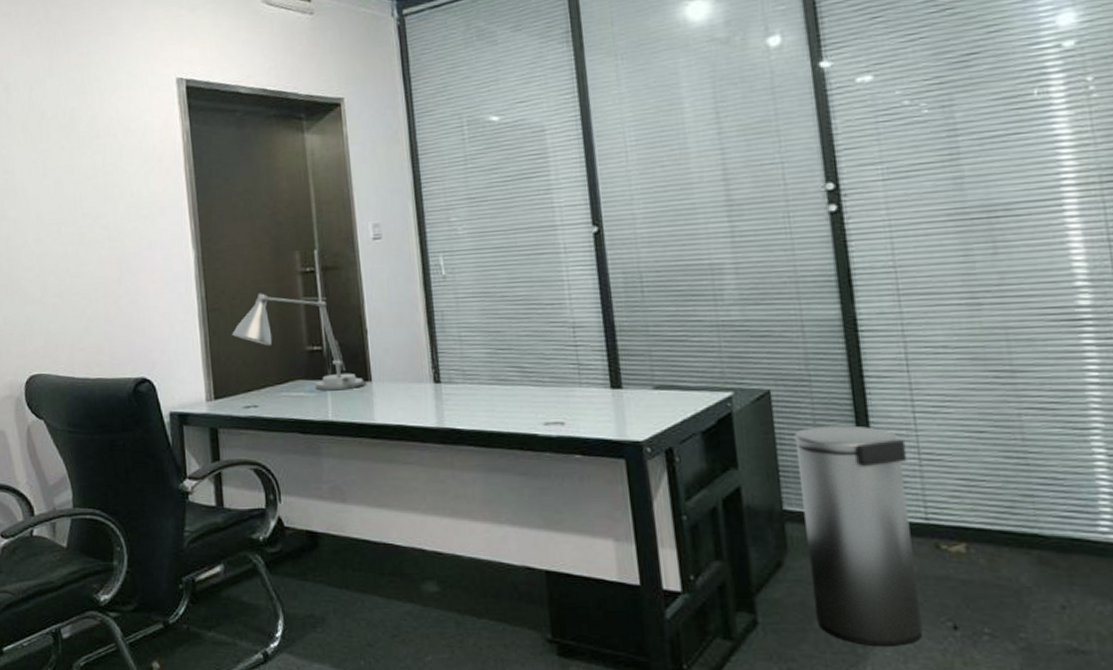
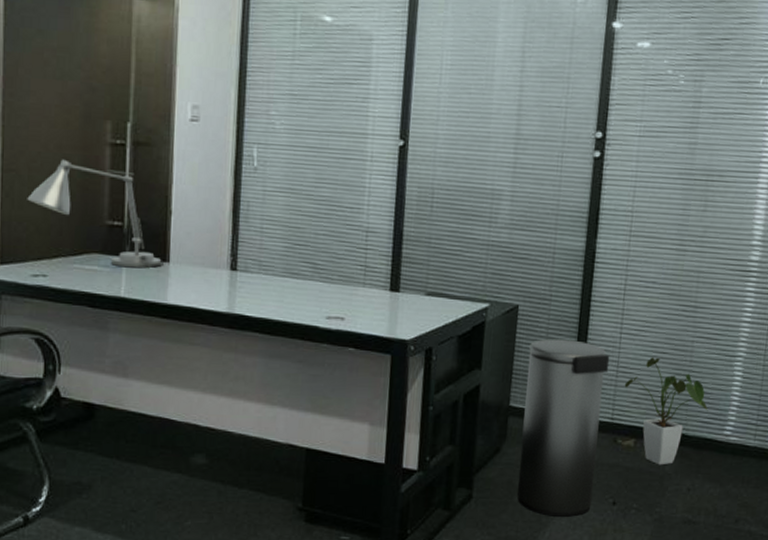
house plant: none [934,438,1066,576] -> present [624,357,708,466]

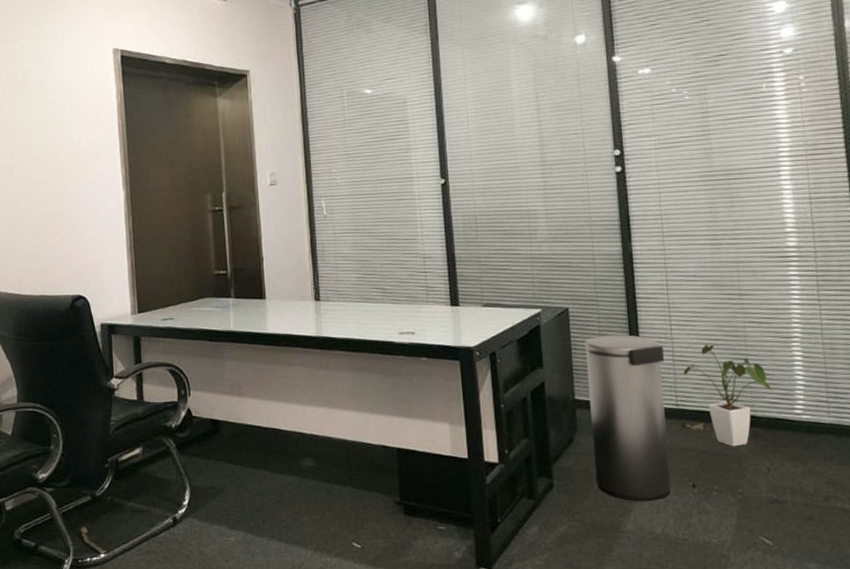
desk lamp: present [27,159,163,268] -> none [154,227,261,307]

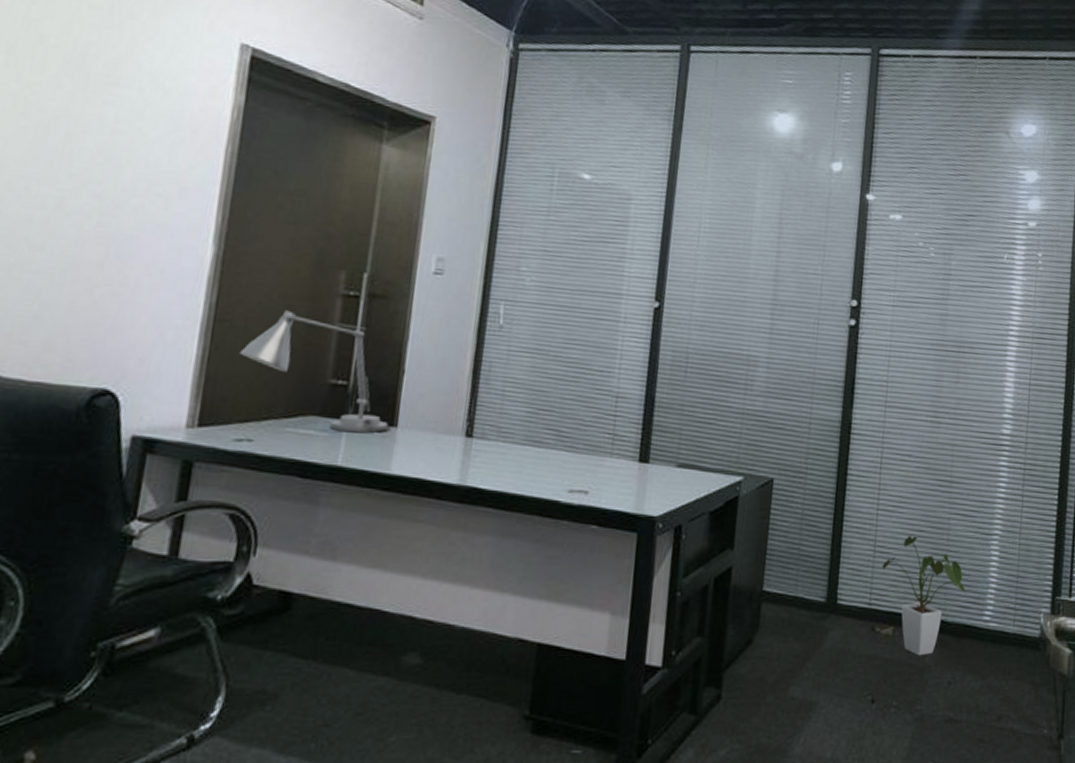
desk lamp: none [154,227,261,307] -> present [239,310,391,433]
pedal bin: present [585,335,671,501] -> none [770,515,867,718]

